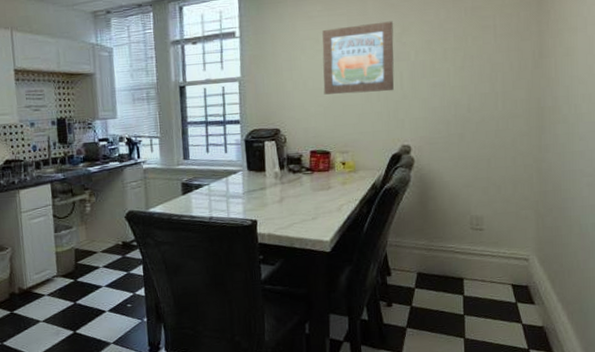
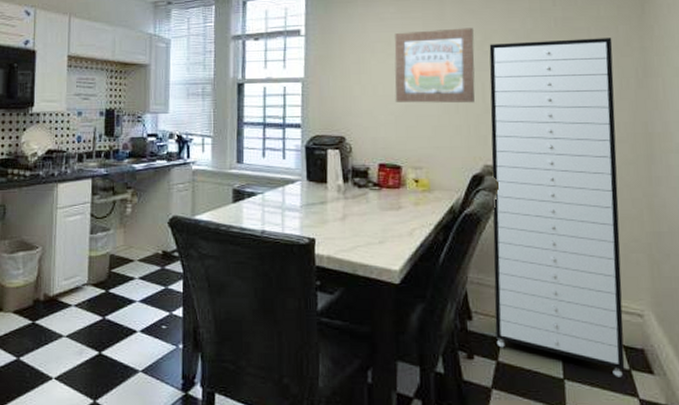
storage cabinet: none [407,24,514,309] -> present [489,38,625,377]

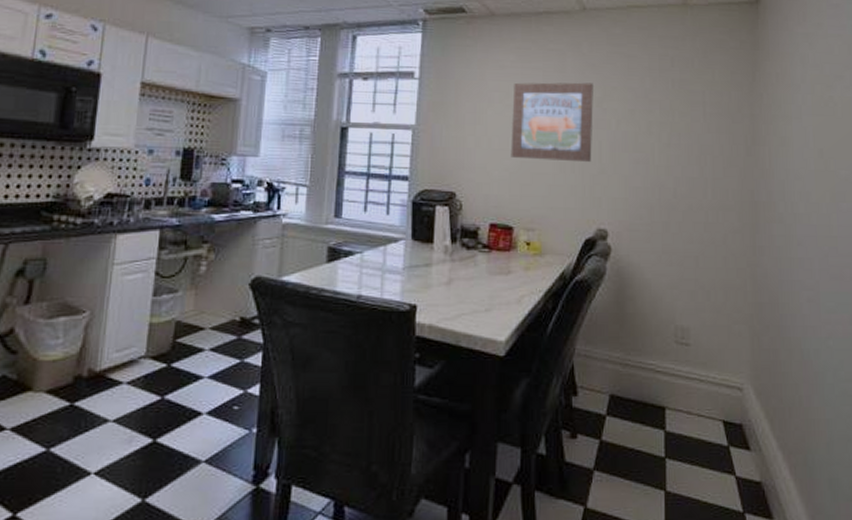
storage cabinet: present [489,38,625,377] -> none [600,101,725,454]

